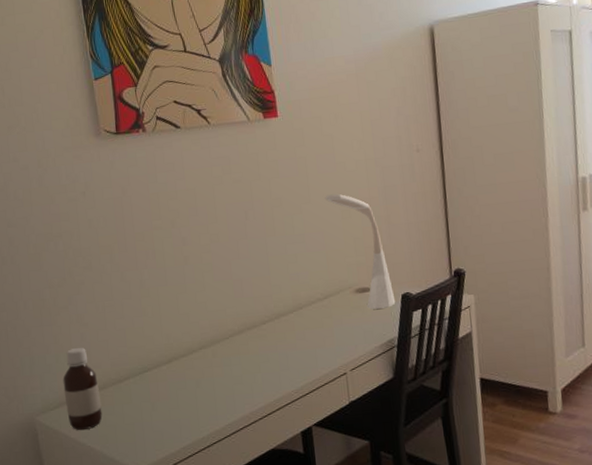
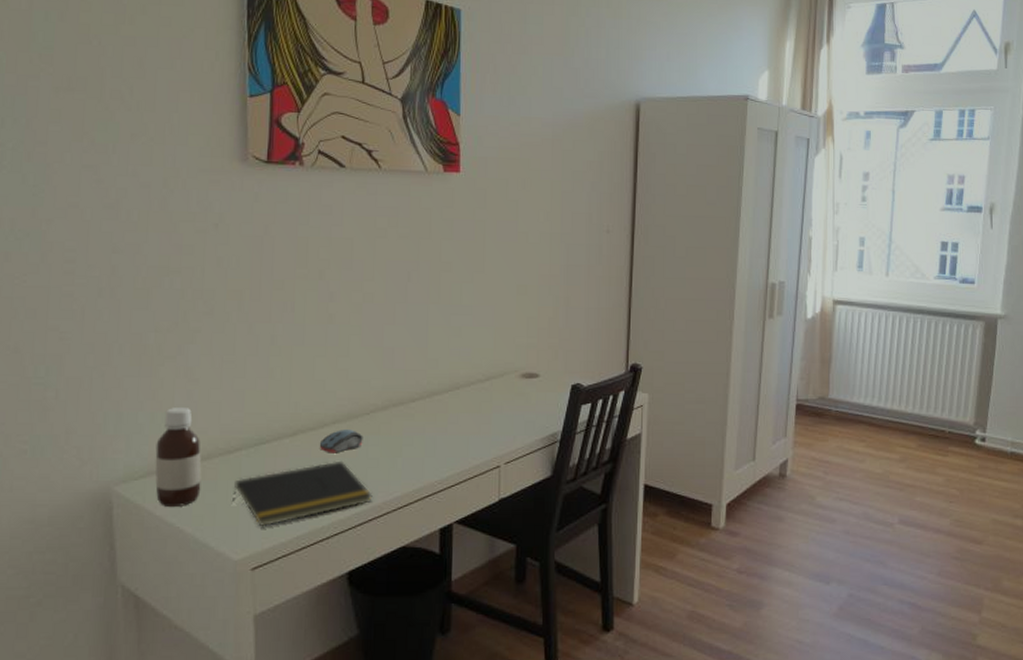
notepad: none [127,380,241,441] -> present [233,460,373,527]
computer mouse: none [191,353,227,375] -> present [319,430,363,453]
desk lamp: present [325,194,396,310] -> none [501,266,564,399]

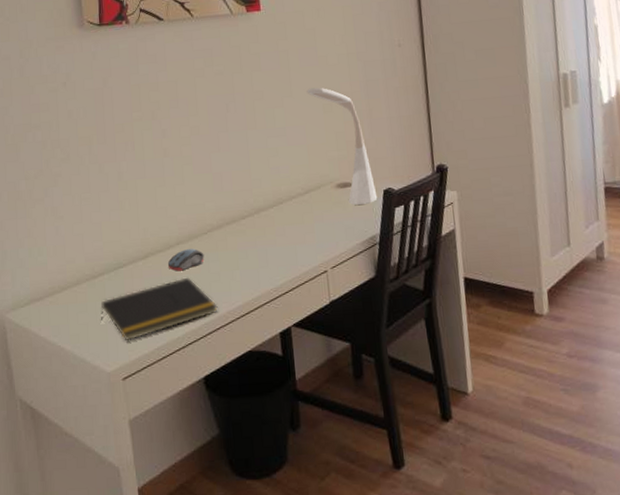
bottle: present [155,406,202,508] -> none [35,241,75,329]
desk lamp: none [501,266,564,399] -> present [307,87,378,206]

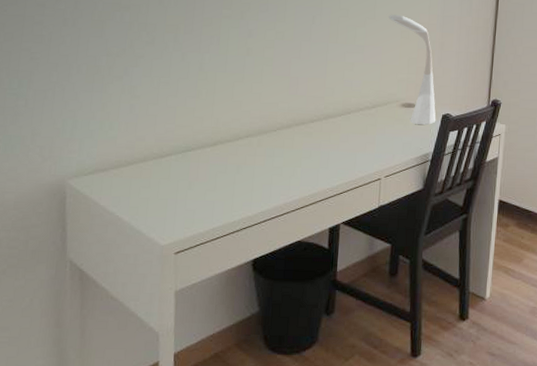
notepad: present [100,277,218,341] -> none [162,167,276,220]
computer mouse: present [167,249,204,272] -> none [234,142,270,162]

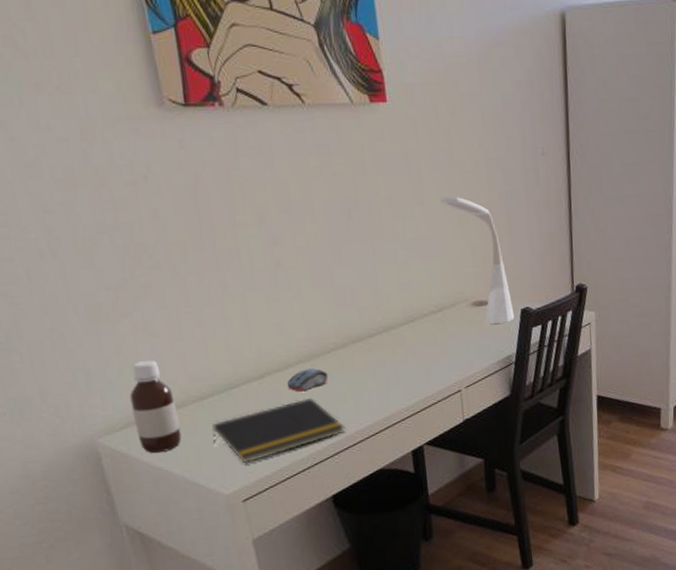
bottle: none [101,117,139,200] -> present [129,360,182,454]
notepad: none [162,167,276,220] -> present [212,397,345,463]
computer mouse: none [234,142,270,162] -> present [286,368,329,392]

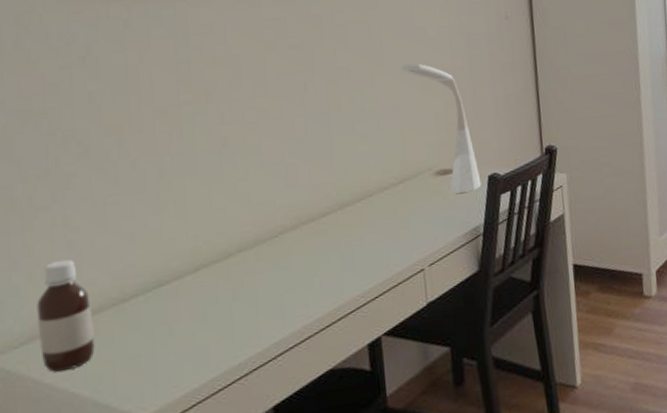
notepad: present [212,397,345,463] -> none [133,290,291,375]
computer mouse: present [286,368,329,392] -> none [225,255,274,285]

